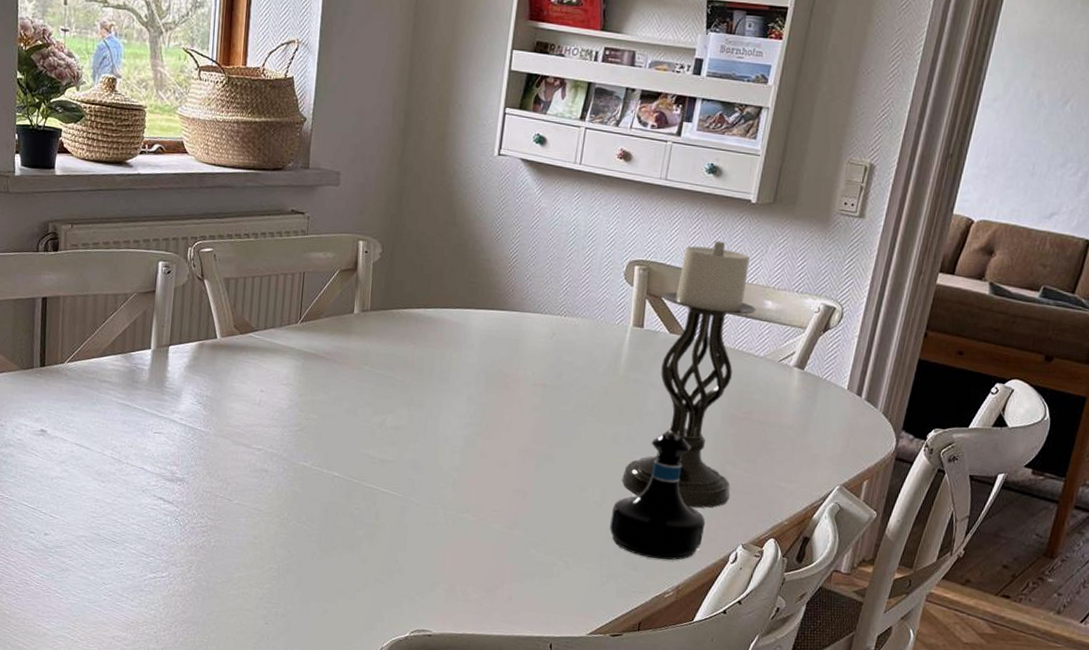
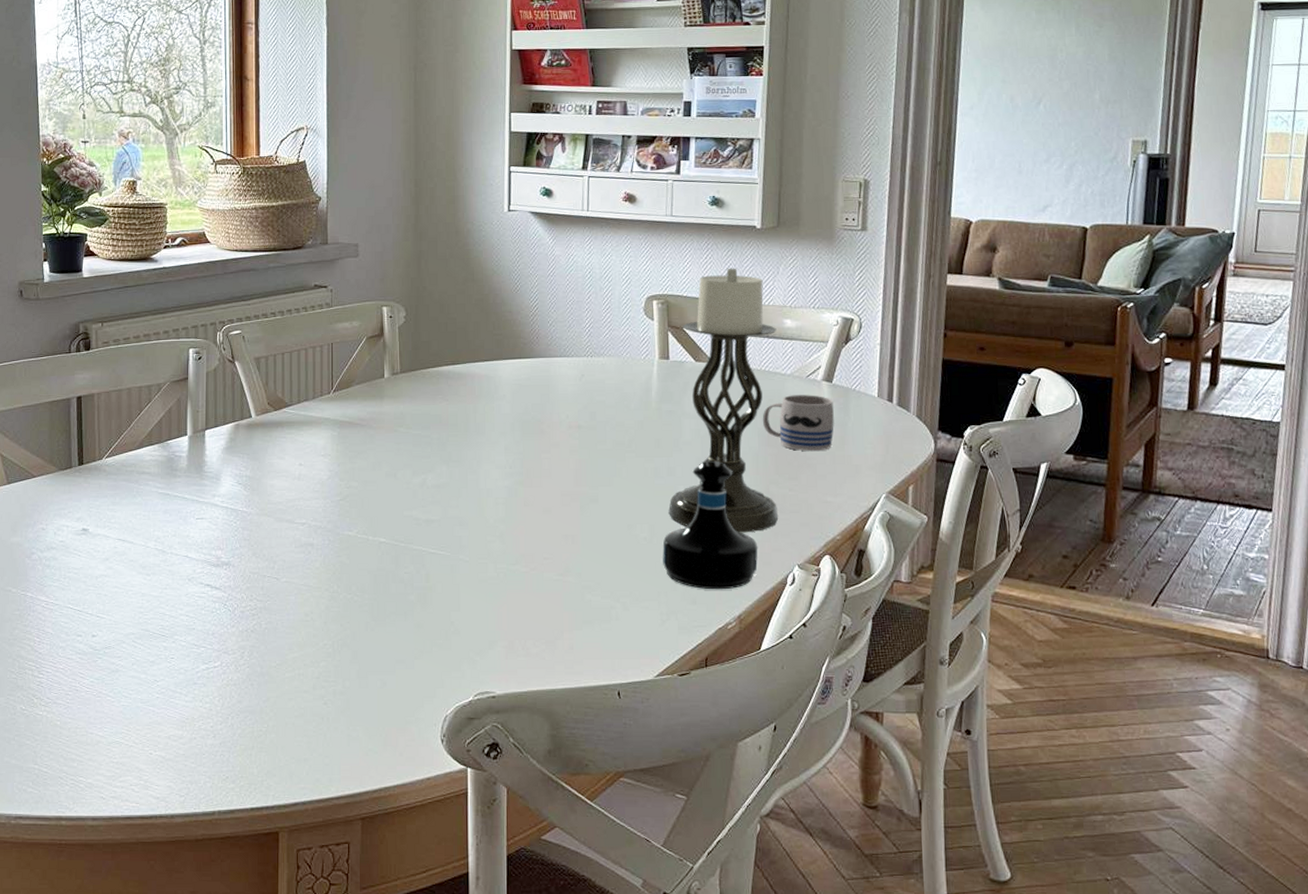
mug: none [728,377,802,437] -> present [762,395,834,452]

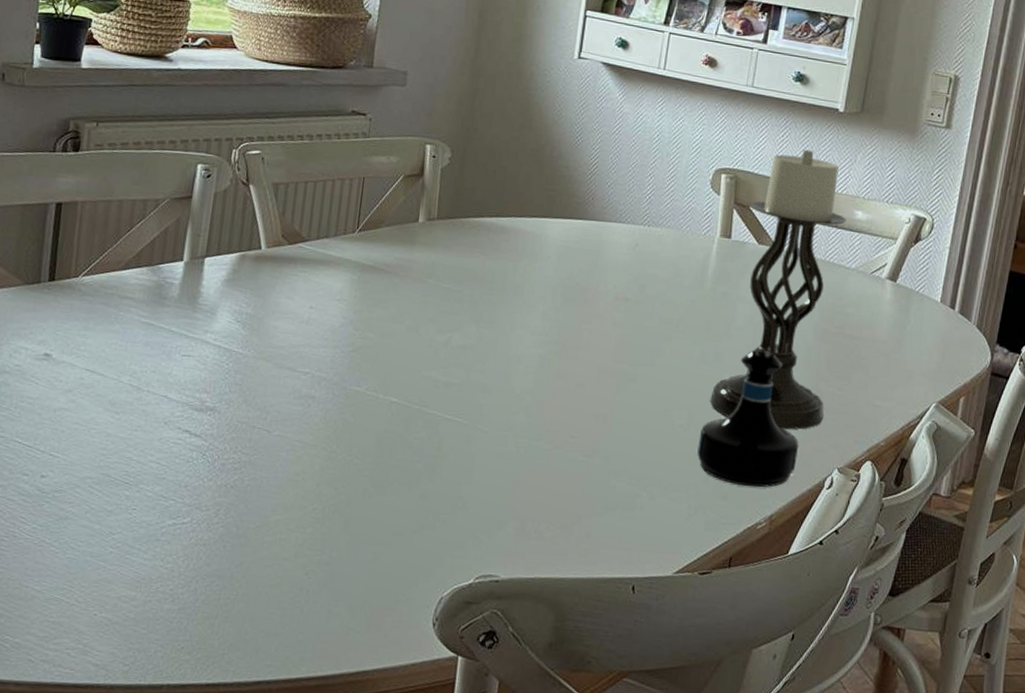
mug: present [762,395,834,452] -> none [819,290,895,352]

